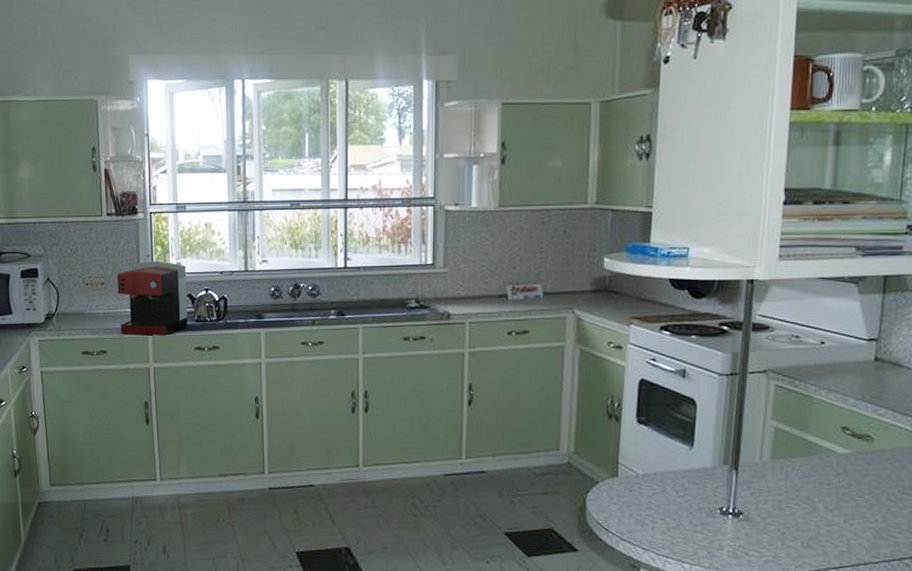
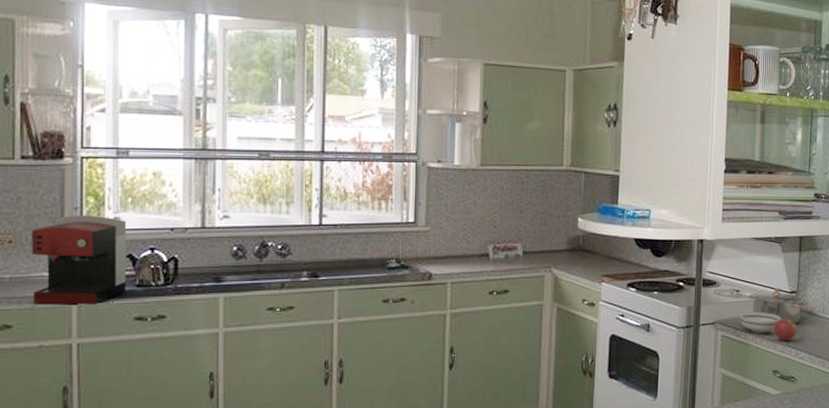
bowl: none [798,361,856,386] -> present [739,312,782,334]
cooking pot: none [810,334,892,377] -> present [748,288,807,325]
fruit: none [844,369,876,395] -> present [773,318,797,341]

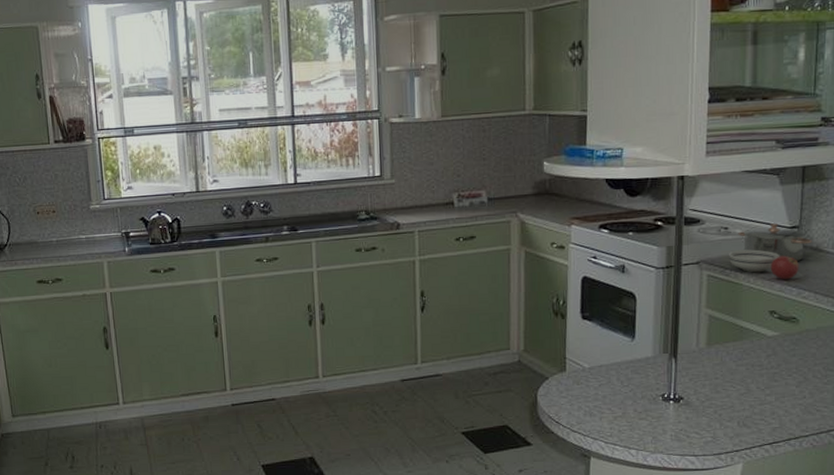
coffee maker: present [31,215,127,306] -> none [68,186,142,262]

